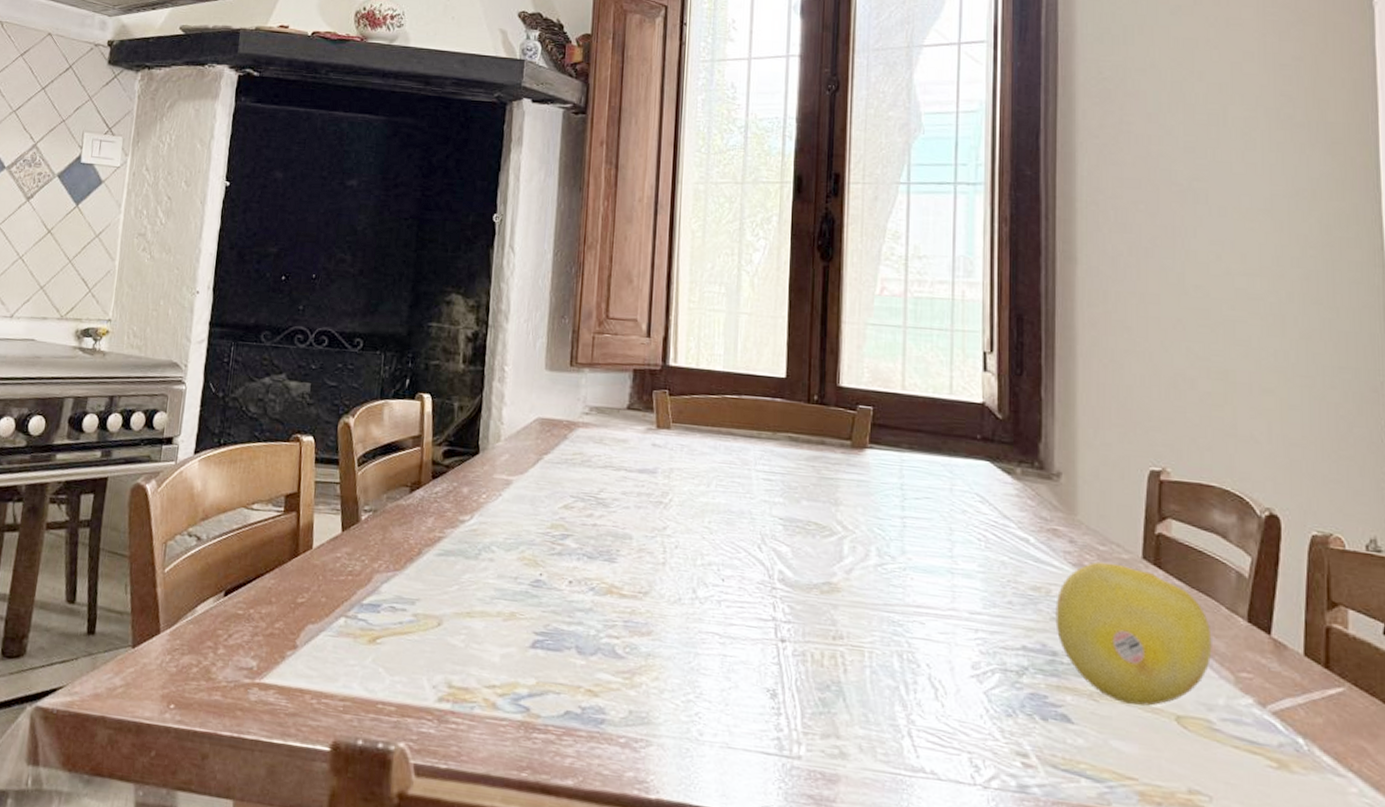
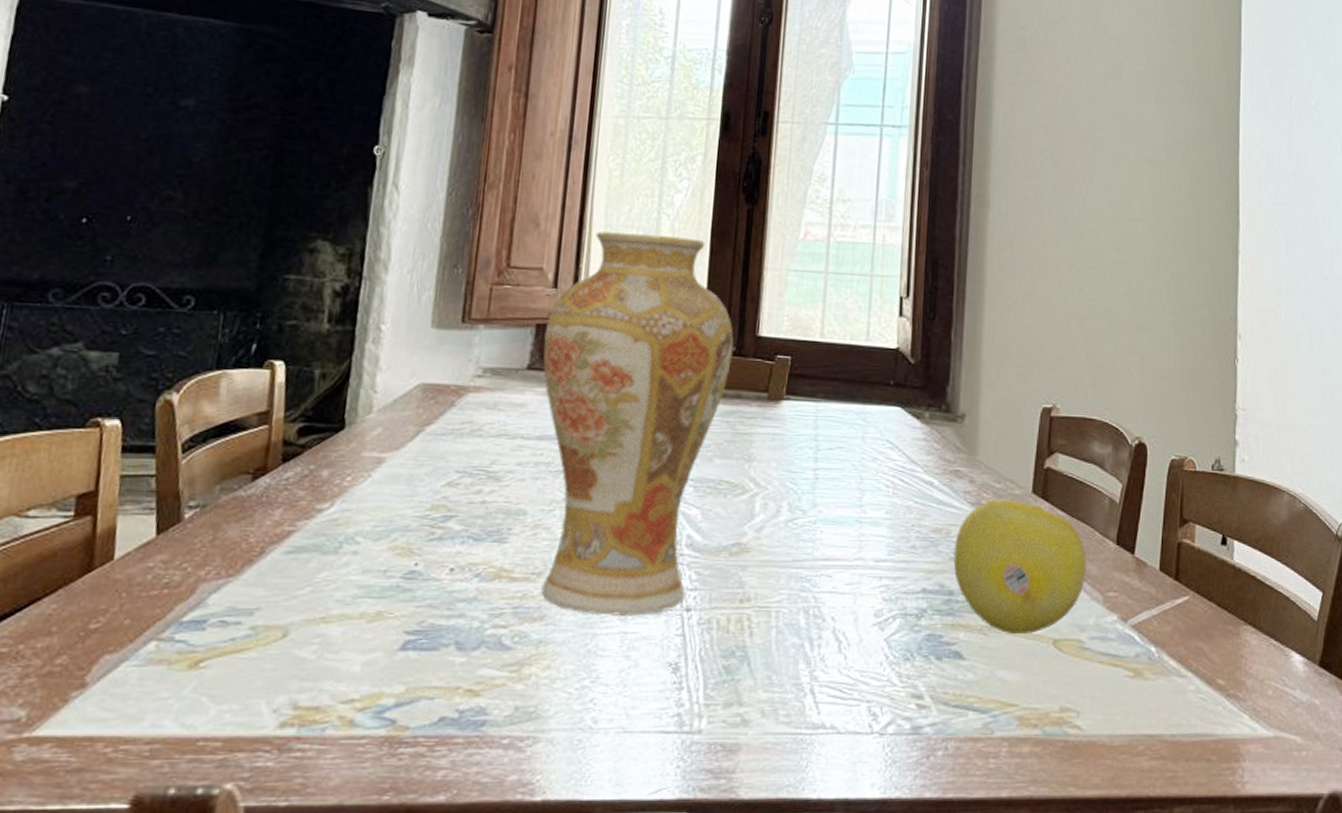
vase: none [640,287,815,641] -> present [541,231,734,616]

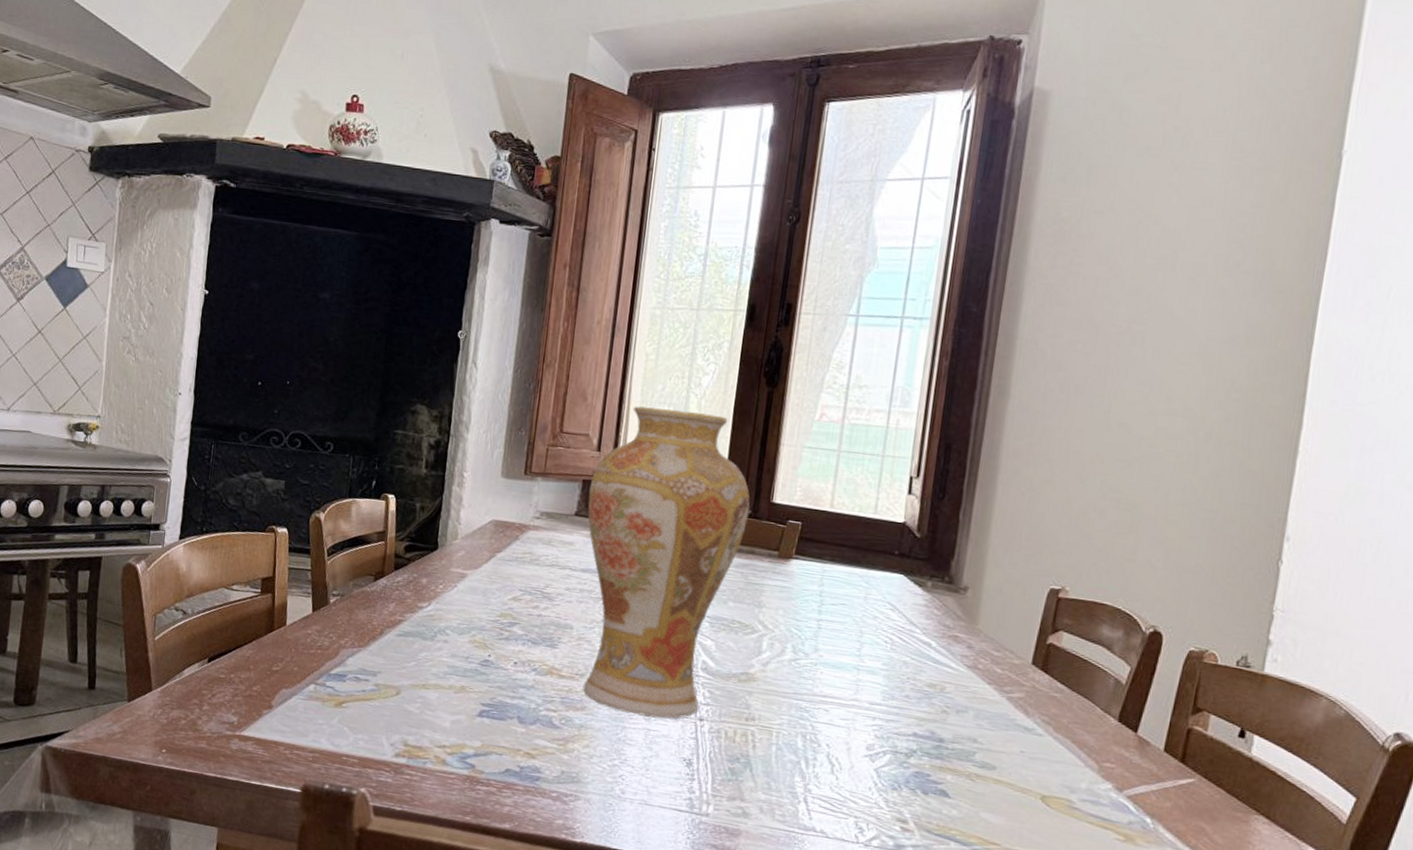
fruit: present [953,499,1087,633] -> none [945,665,1084,787]

